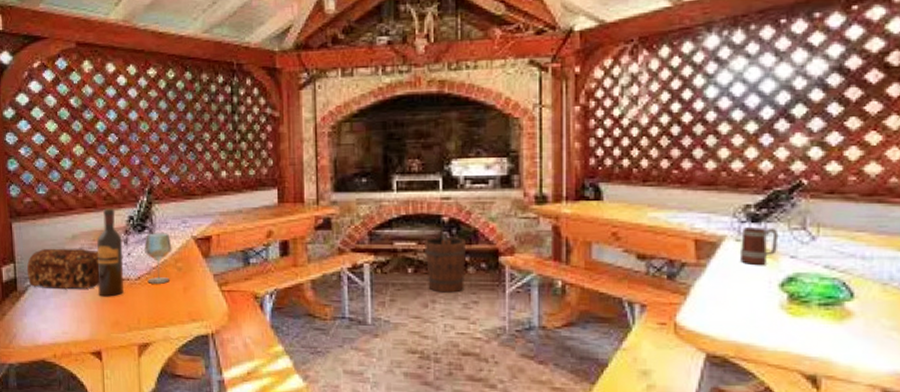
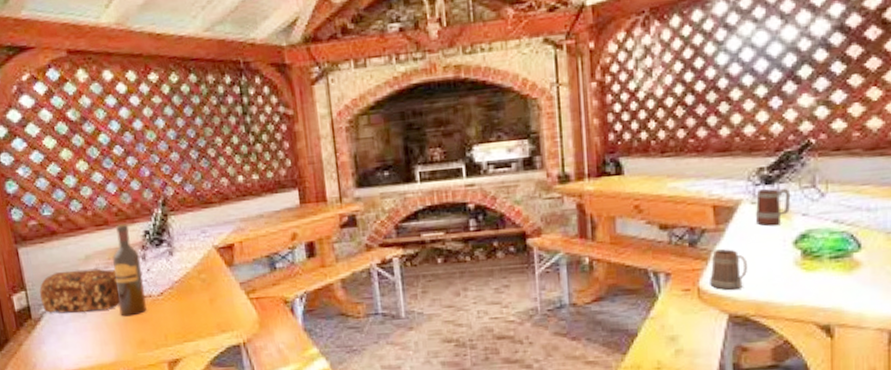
wine glass: present [144,233,172,284] -> none [163,245,194,298]
wooden bucket: present [424,233,466,293] -> none [452,220,495,280]
beer mug: none [688,285,728,329] -> present [710,249,747,291]

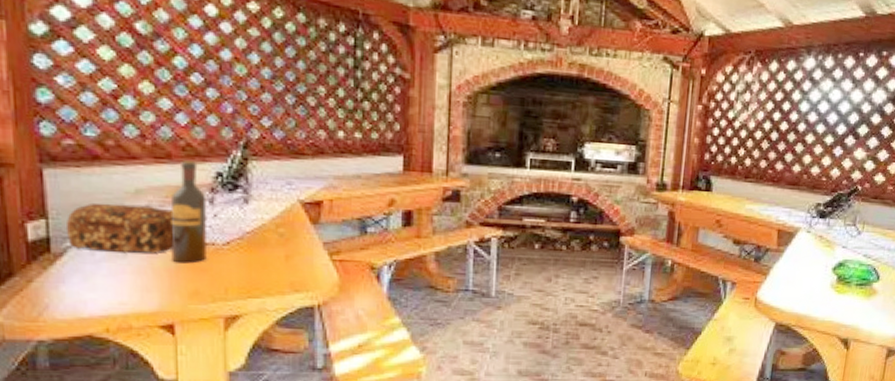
beer mug: present [710,249,747,291] -> none [765,267,796,303]
beer mug: present [755,188,791,226] -> none [808,222,837,252]

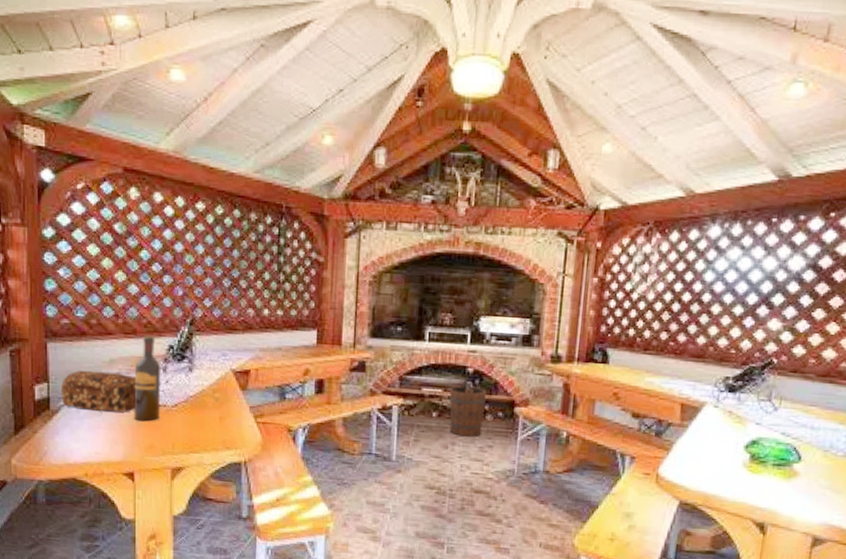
wooden bucket: none [552,212,591,269] -> present [449,383,487,437]

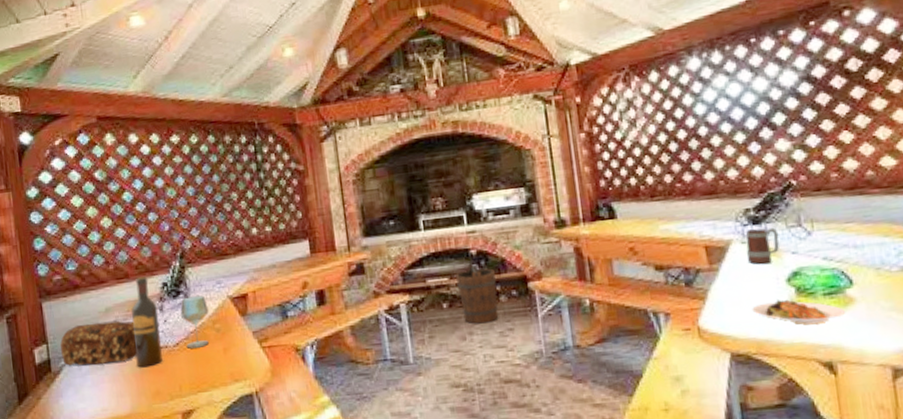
wine glass: none [182,363,211,412] -> present [180,295,209,349]
salad: none [708,461,788,489] -> present [752,299,846,325]
beer mug: none [715,396,749,429] -> present [746,227,779,264]

